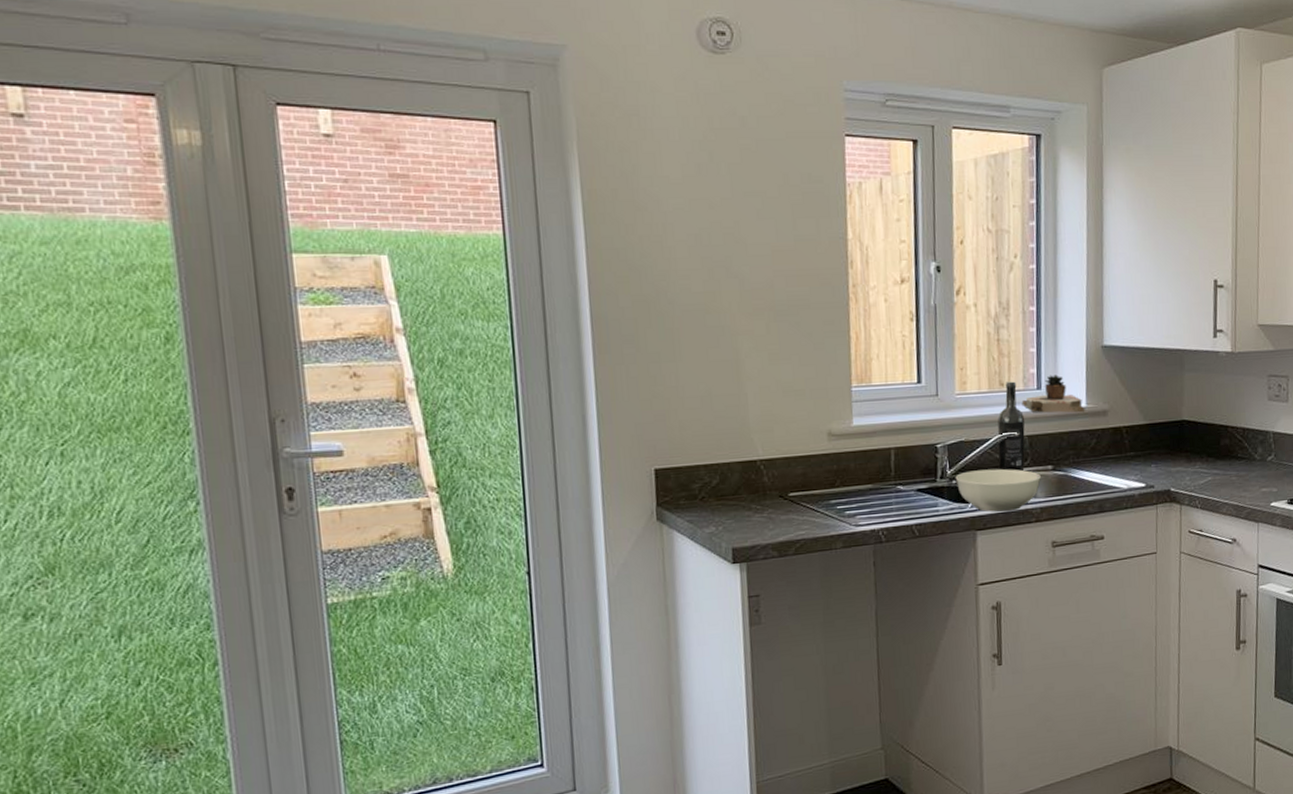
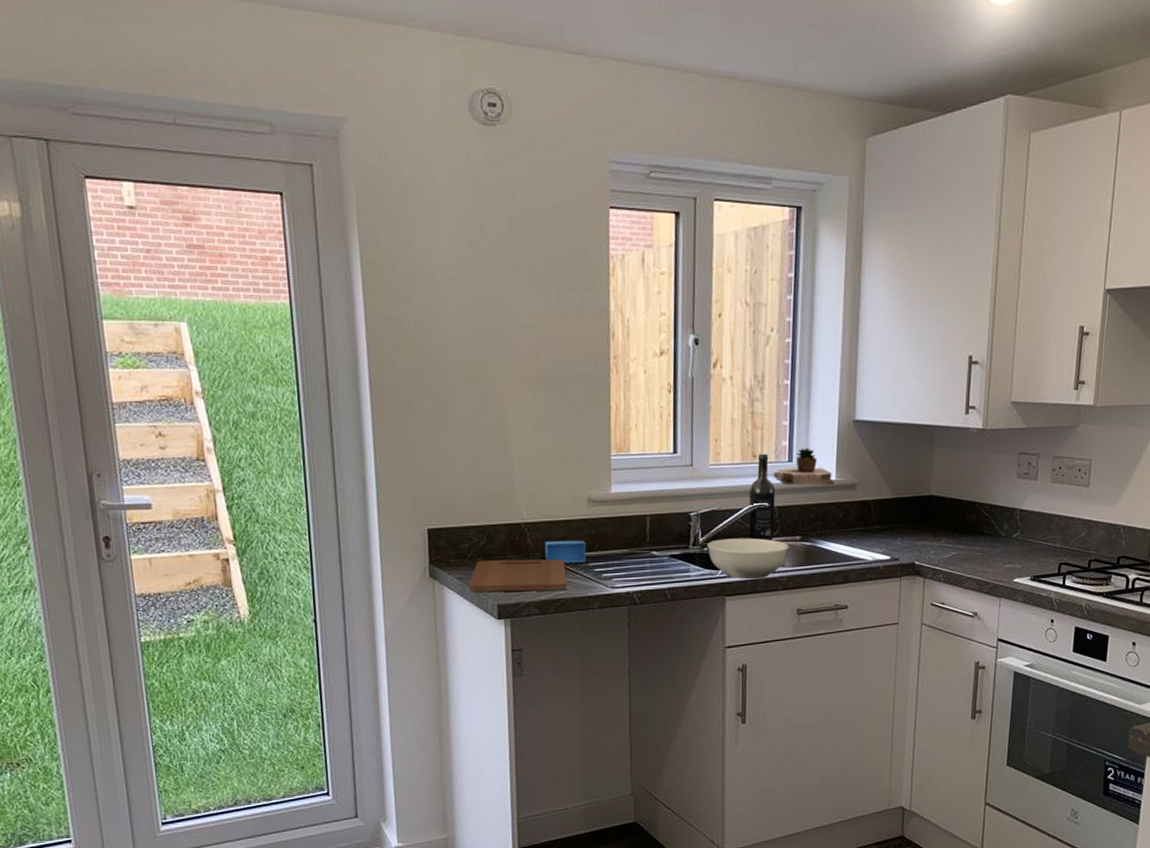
cutting board: none [701,497,808,536] -> present [469,558,567,593]
sponge: none [782,476,828,501] -> present [544,540,587,563]

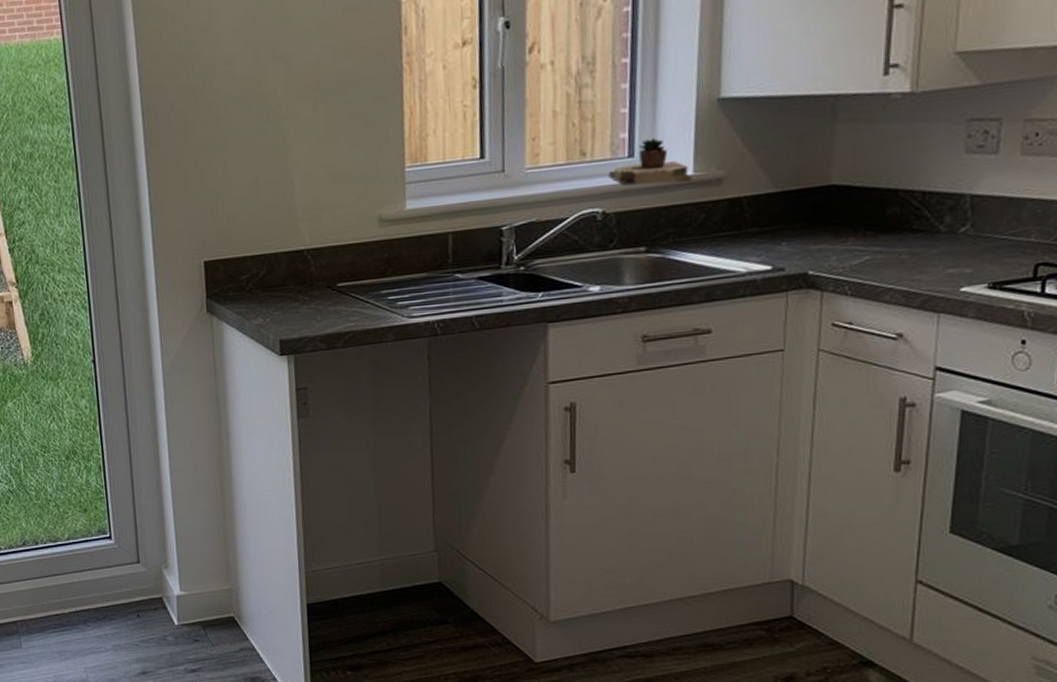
cutting board: present [469,558,567,593] -> none [249,287,357,328]
sponge: present [544,540,587,563] -> none [330,265,379,292]
bowl: present [706,537,789,580] -> none [523,252,630,303]
wine bottle: present [748,453,776,541] -> none [576,149,612,255]

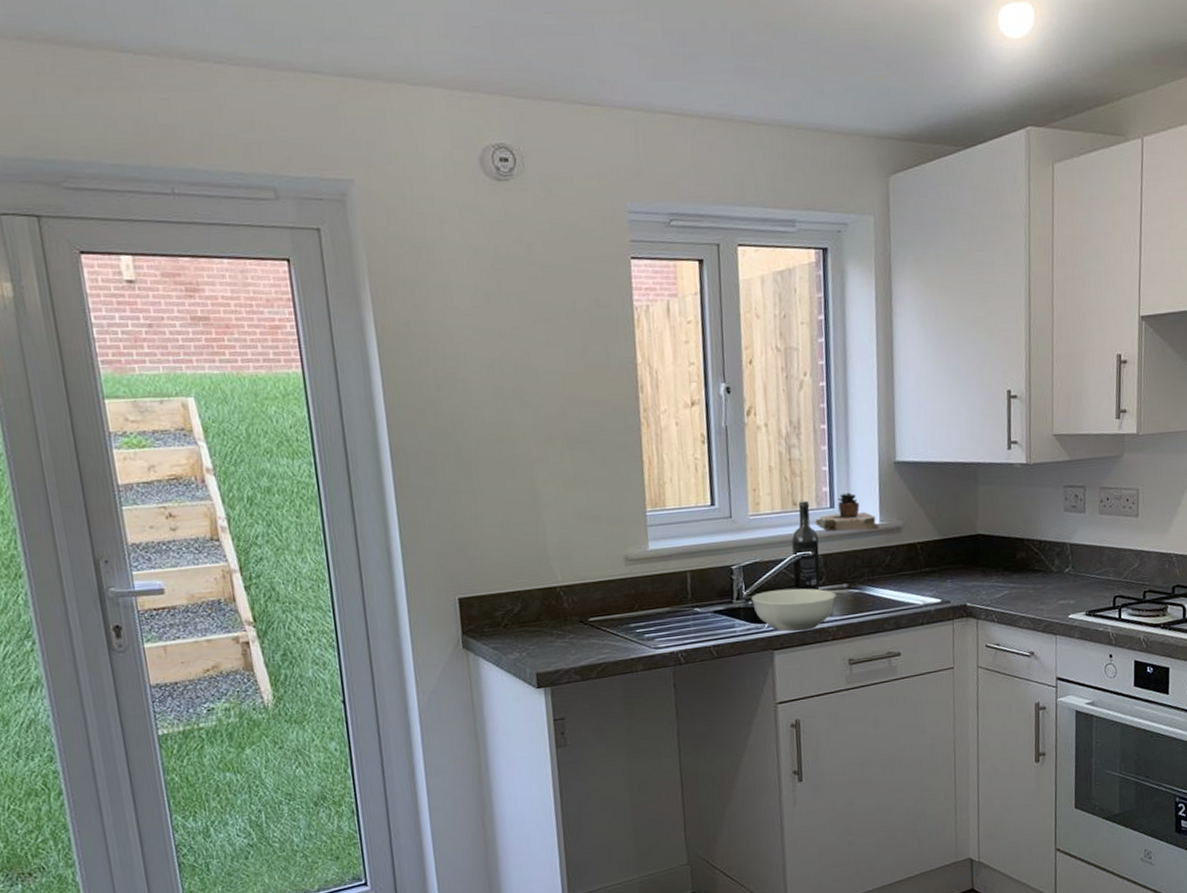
bowl: none [523,252,630,303] -> present [751,588,836,632]
wine bottle: none [576,149,612,255] -> present [791,500,820,591]

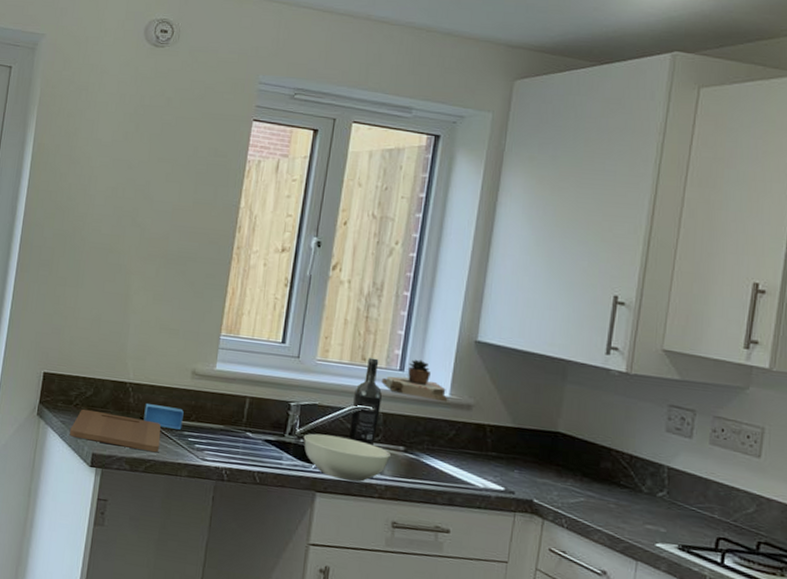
cutting board: none [505,621,608,662] -> present [70,409,161,453]
sponge: none [582,600,627,626] -> present [143,403,184,430]

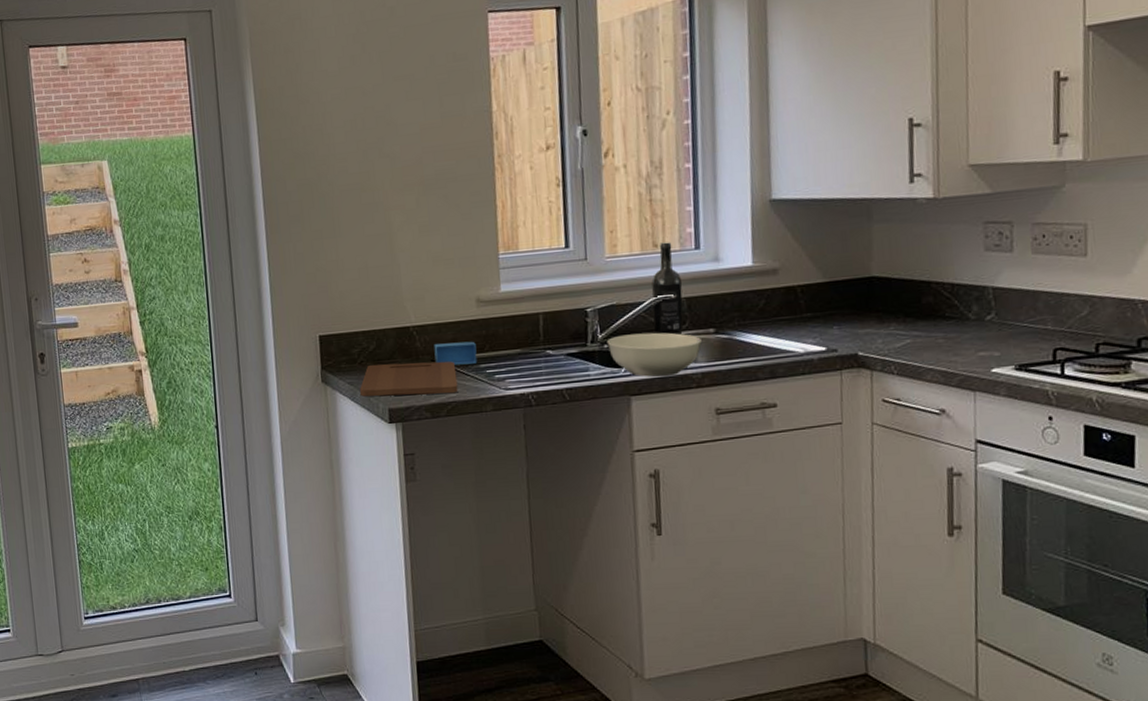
succulent plant: present [381,359,448,402] -> none [678,233,752,275]

